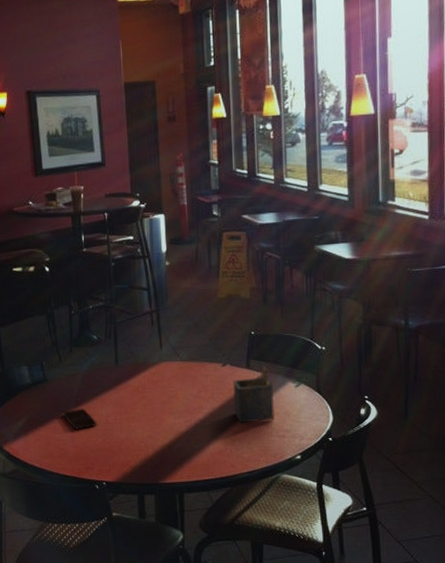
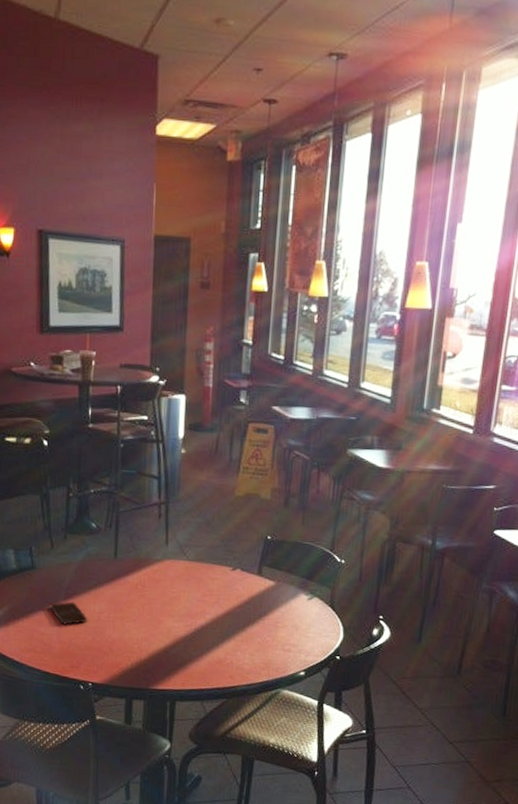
napkin holder: present [233,366,274,423] -> none [239,574,284,633]

